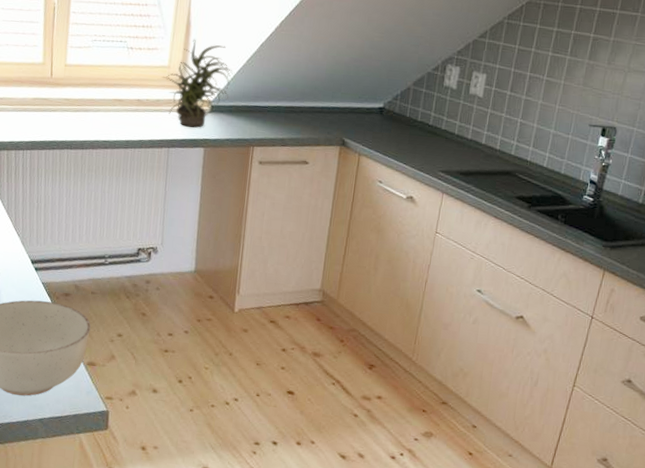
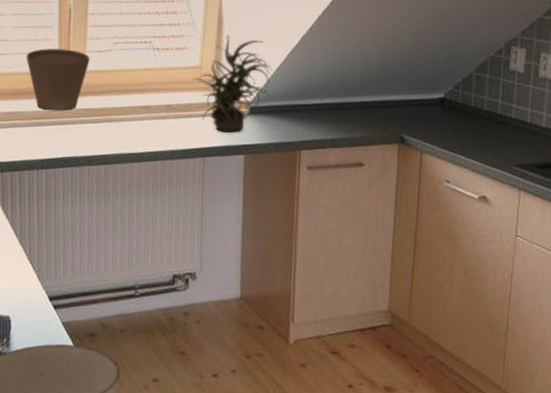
flower pot: none [14,42,71,100] -> present [26,48,90,111]

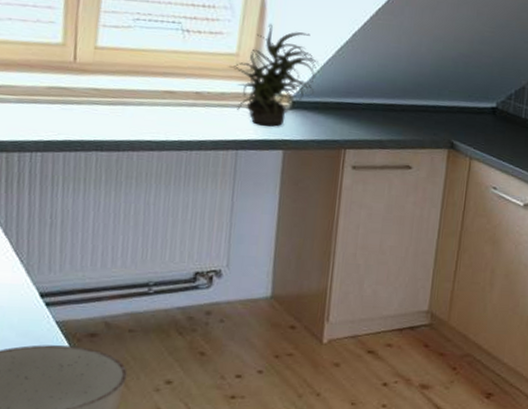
flower pot: present [26,48,90,111] -> none [20,17,104,89]

